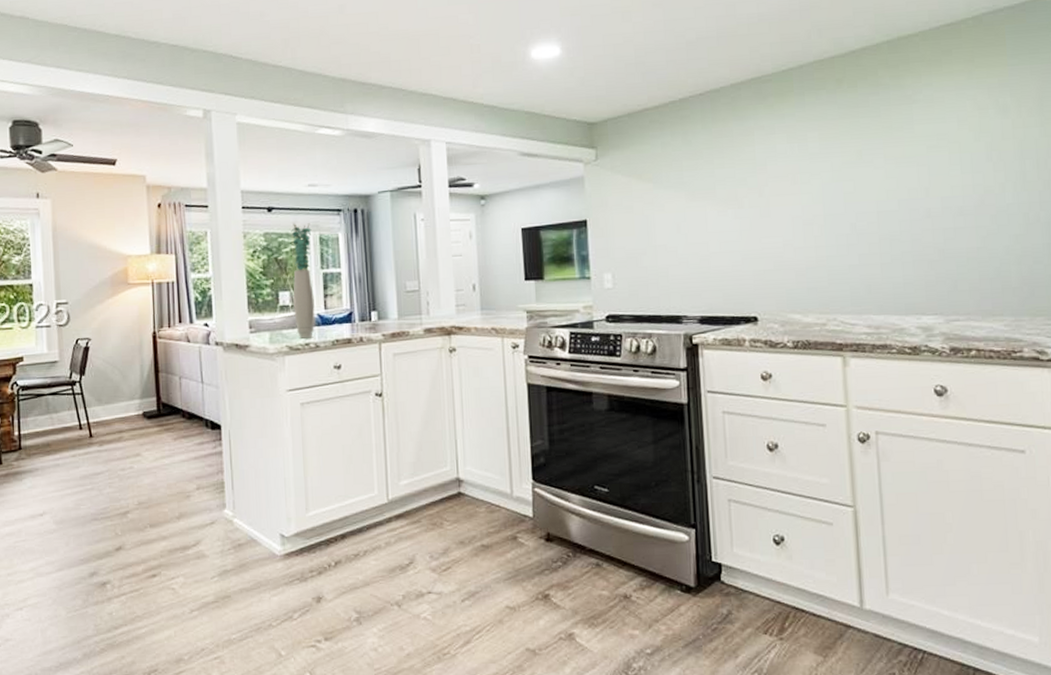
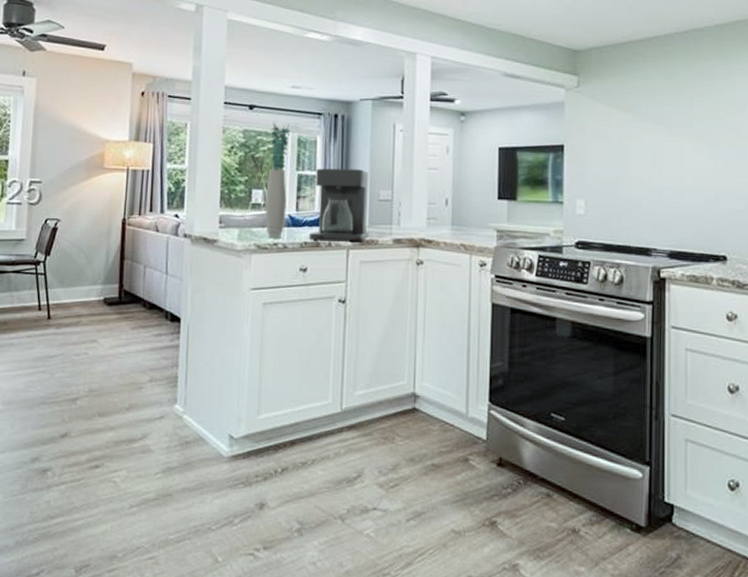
coffee maker: none [339,262,399,338] -> present [309,168,369,242]

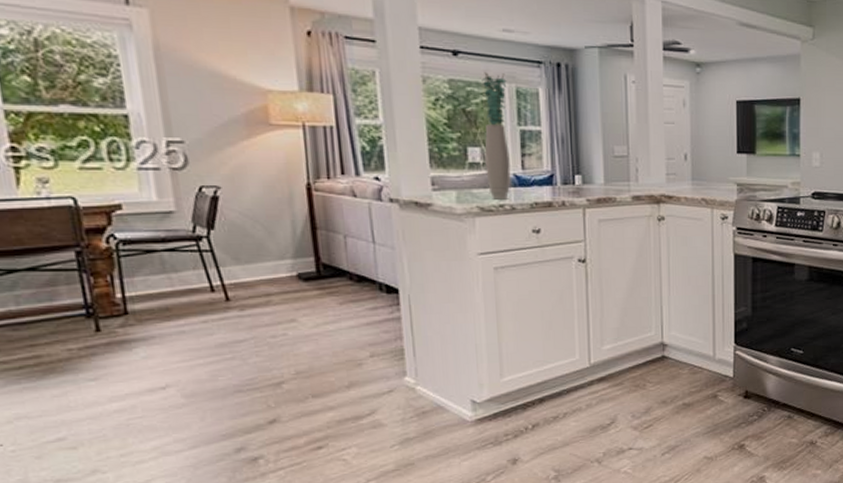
coffee maker: present [309,168,369,242] -> none [539,123,606,201]

